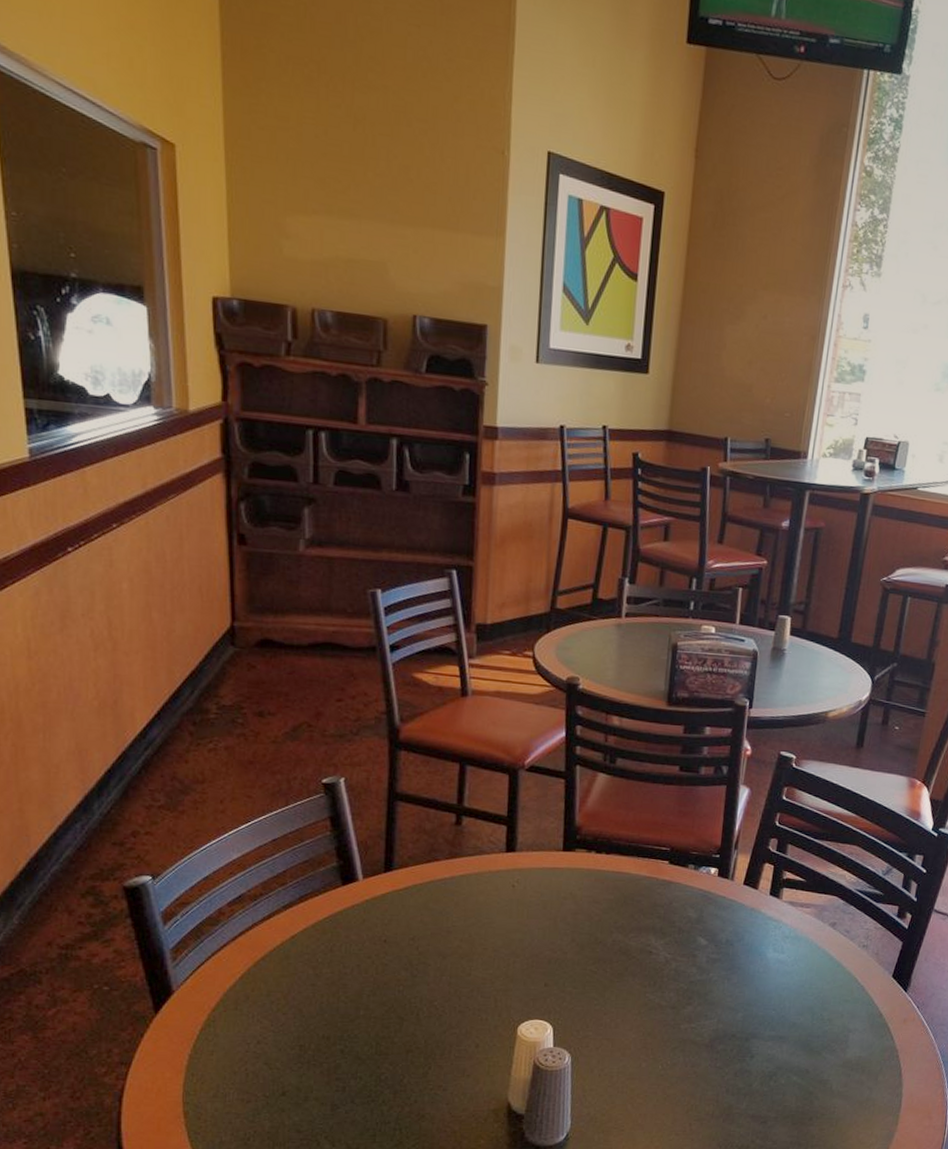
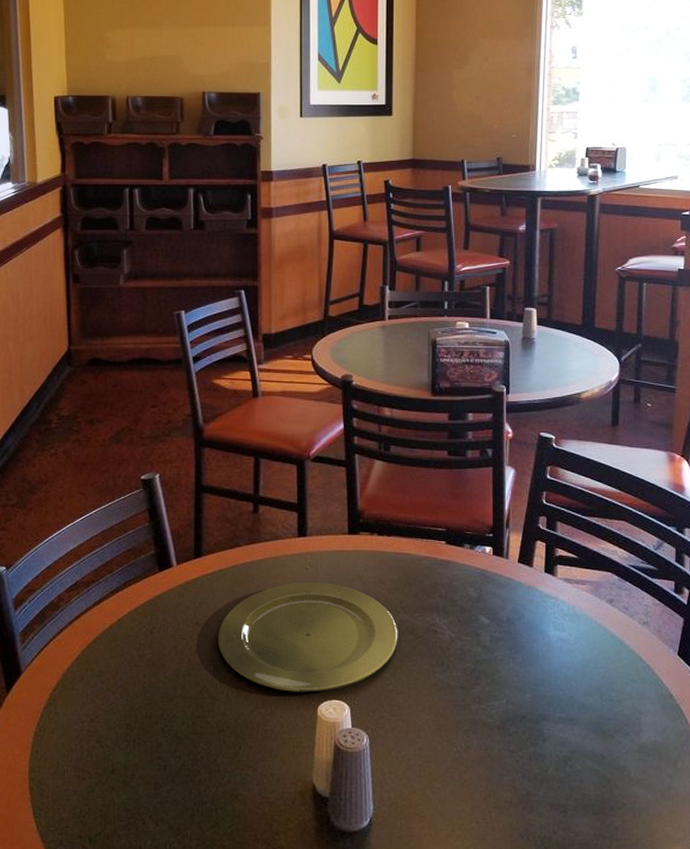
plate: none [408,900,610,1013] -> present [218,582,398,693]

